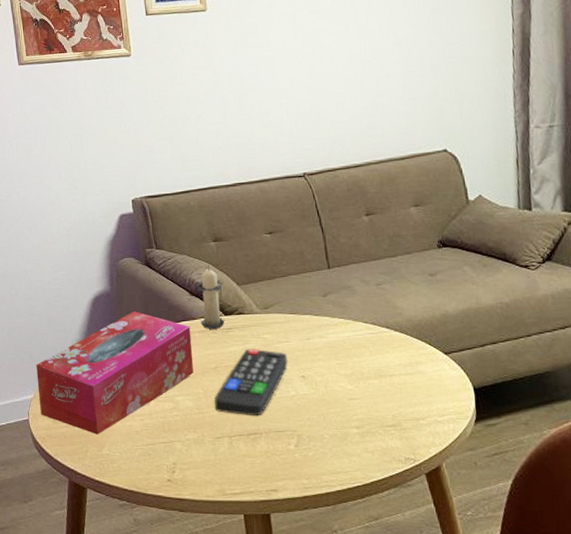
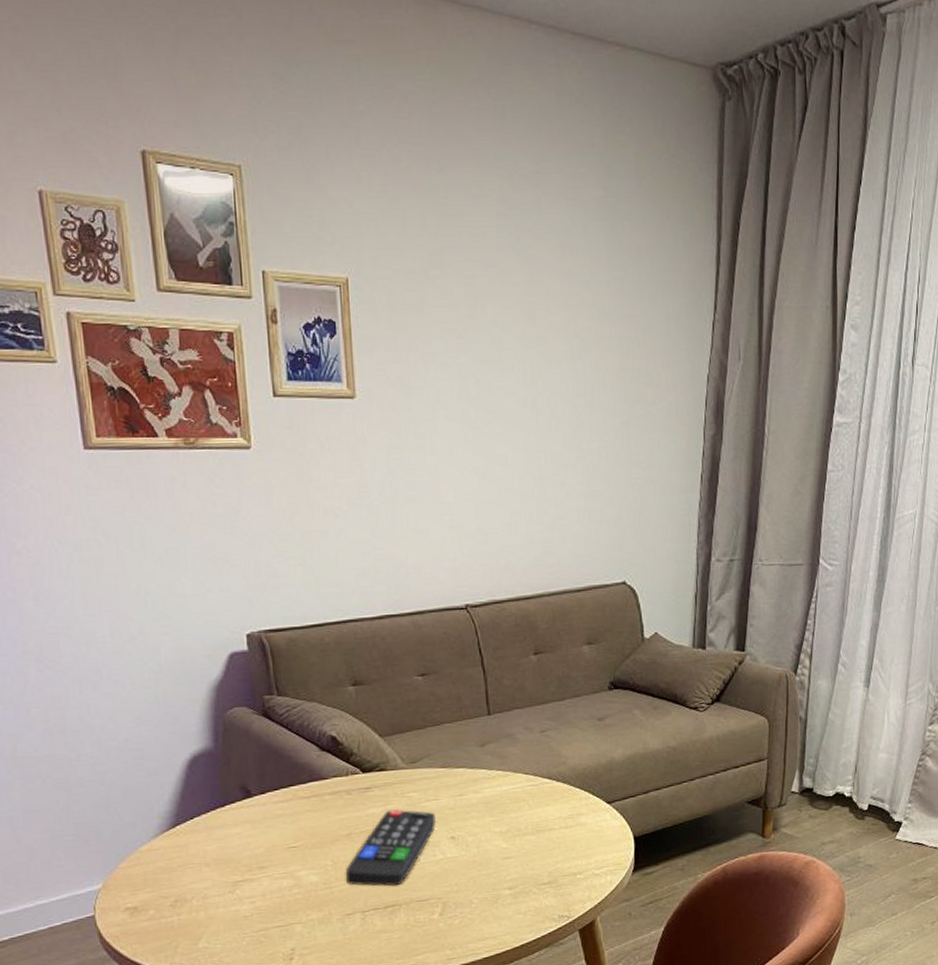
tissue box: present [36,311,194,435] -> none [106,772,321,926]
candle: present [197,265,225,329] -> none [329,714,363,790]

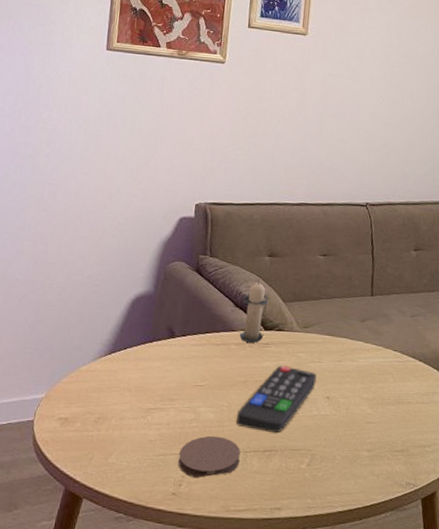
coaster: none [283,899,358,949] -> present [178,435,241,478]
candle: none [329,714,363,790] -> present [239,278,270,343]

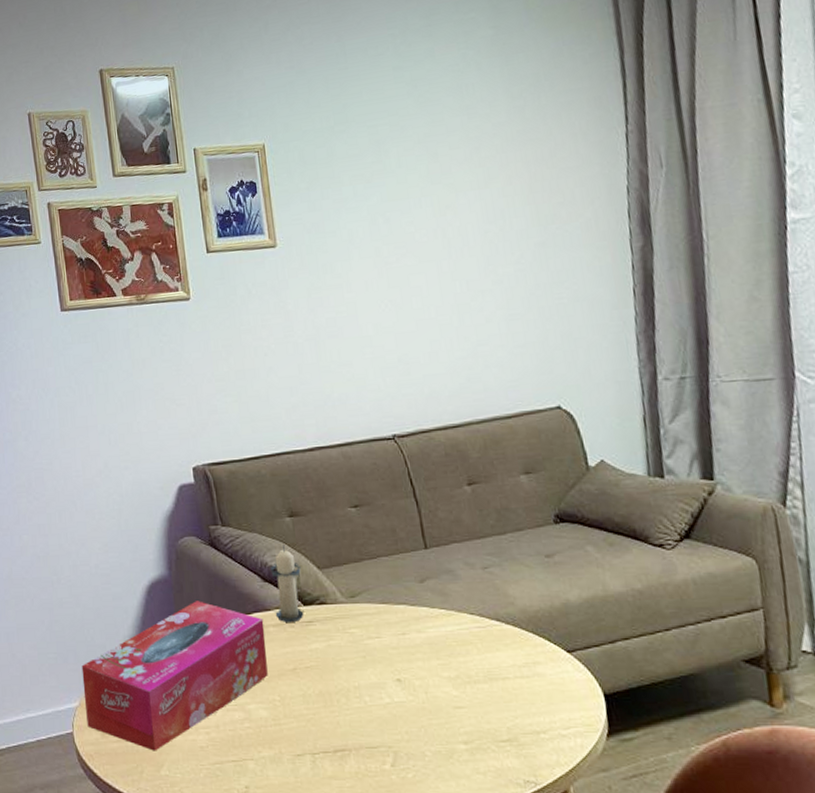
tissue box: none [49,316,228,442] -> present [81,601,268,751]
coaster: present [178,435,241,478] -> none [236,737,309,787]
remote control: present [235,365,317,433] -> none [293,645,381,729]

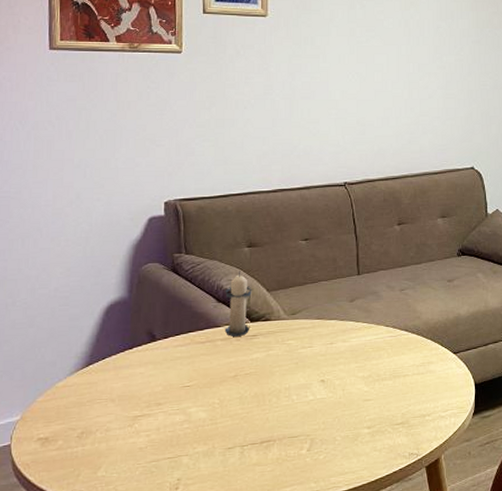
tissue box: present [81,601,268,751] -> none [27,319,213,456]

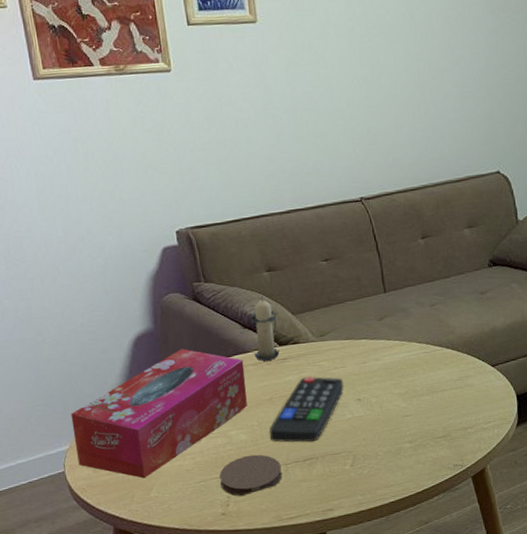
tissue box: none [27,319,213,456] -> present [71,348,247,479]
coaster: none [172,434,237,479] -> present [219,454,282,496]
remote control: none [229,354,310,424] -> present [269,376,345,443]

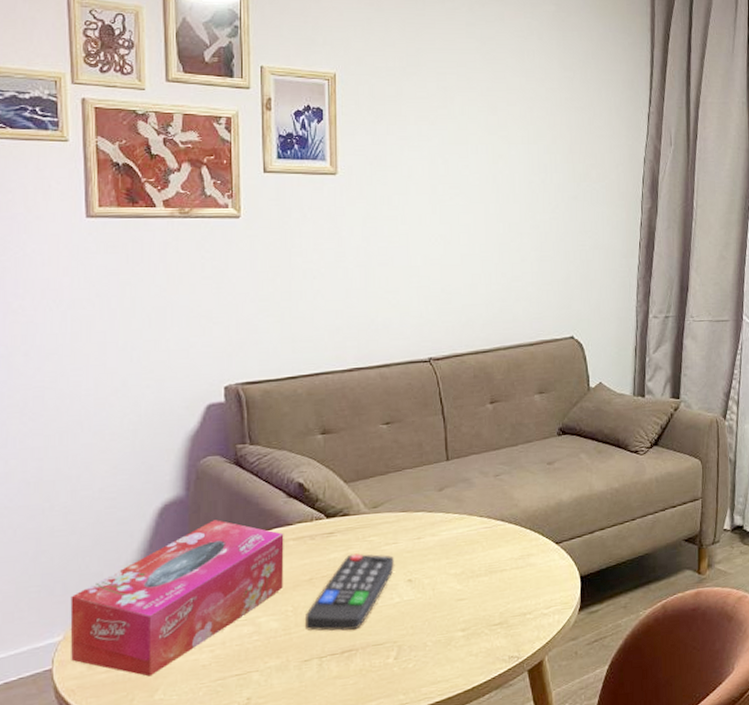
coaster: present [219,454,282,496] -> none [241,645,315,698]
candle: present [250,296,280,361] -> none [297,461,329,535]

